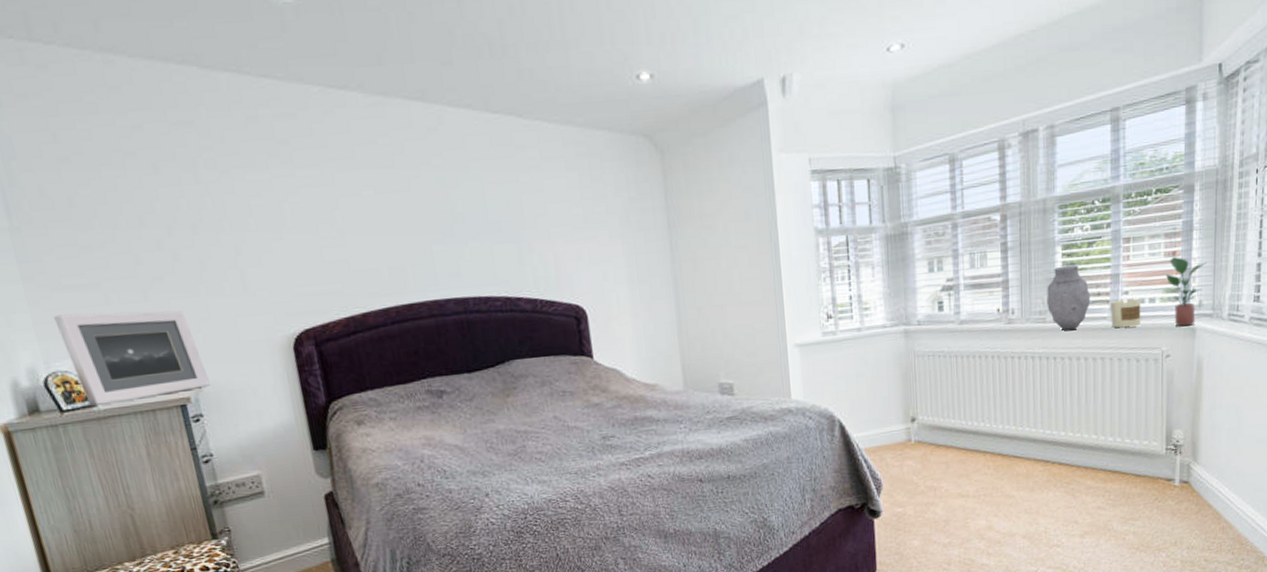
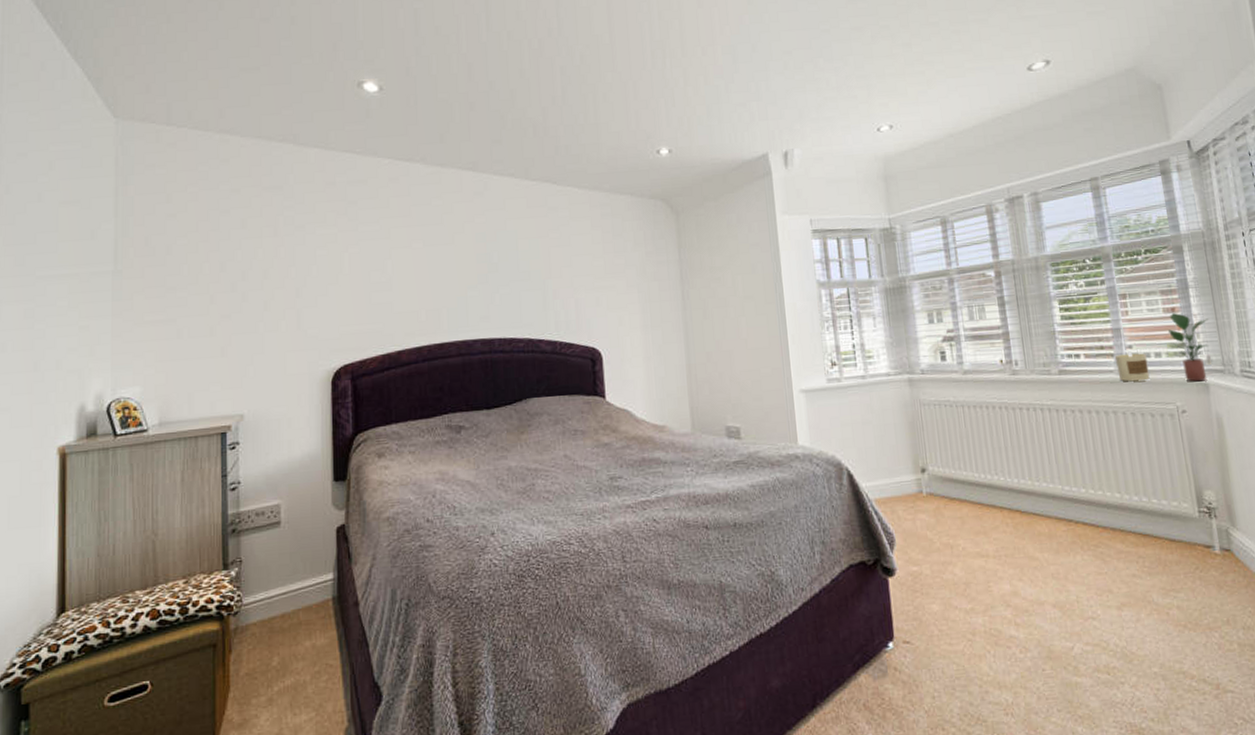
picture frame: present [53,310,210,407] -> none [130,345,251,432]
vase: present [1047,264,1090,330] -> none [1048,319,1095,383]

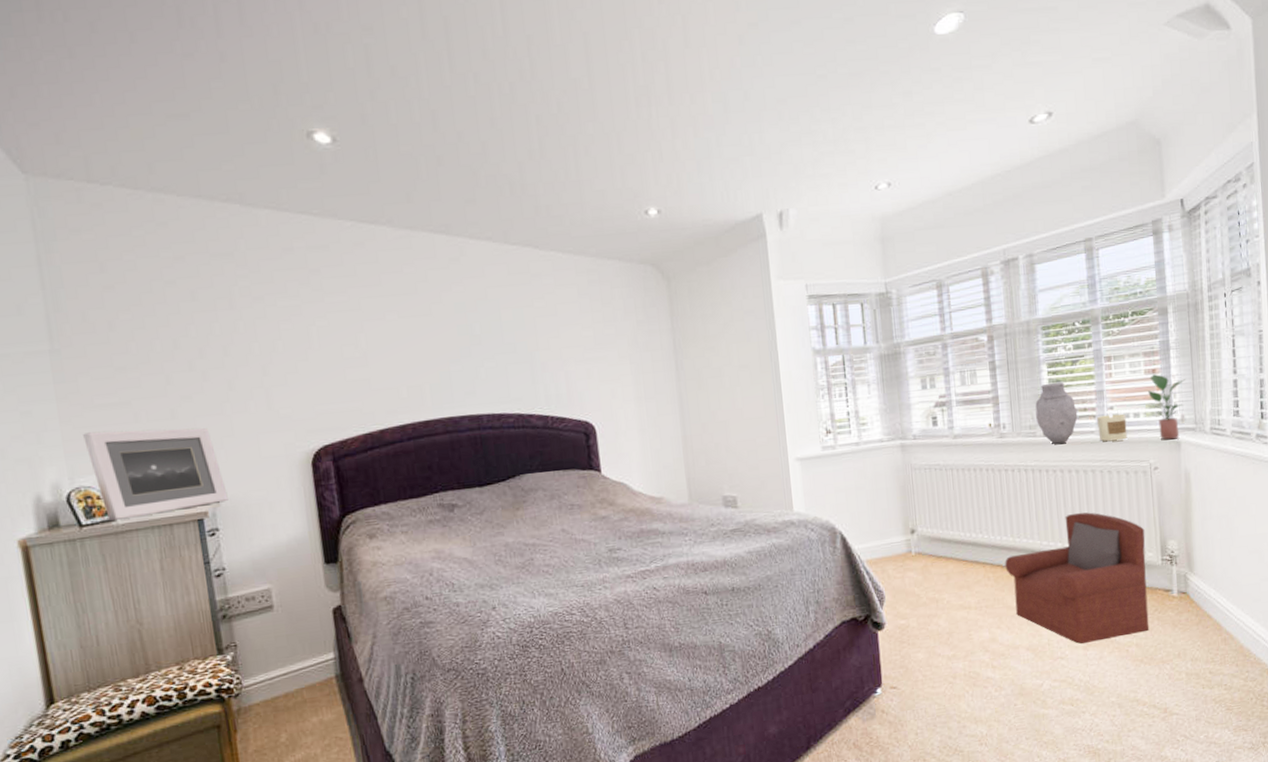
picture frame: none [130,345,251,432] -> present [83,427,228,522]
armchair: none [1024,456,1191,603] -> present [1005,512,1150,644]
vase: none [1048,319,1095,383] -> present [1035,382,1078,444]

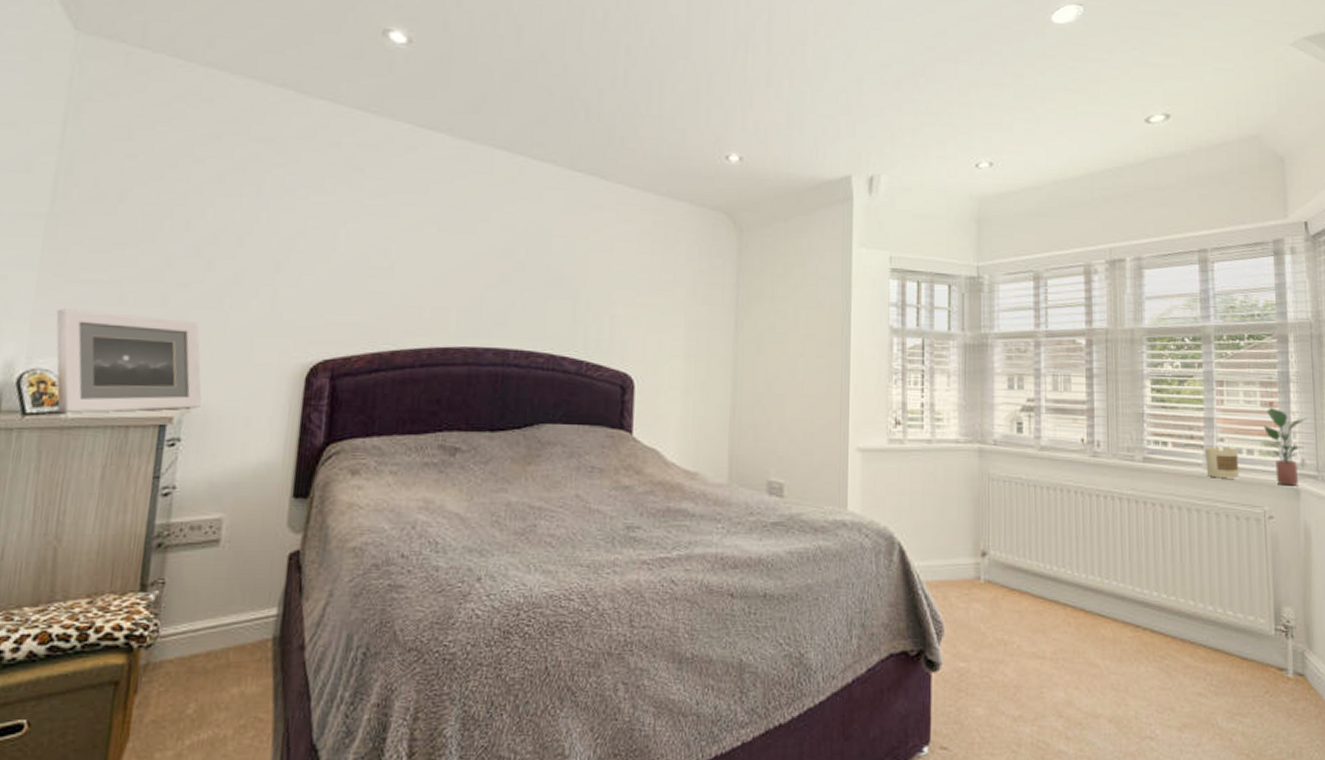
armchair: present [1005,512,1150,644] -> none [1089,558,1259,722]
vase: present [1035,382,1078,444] -> none [1135,401,1183,473]

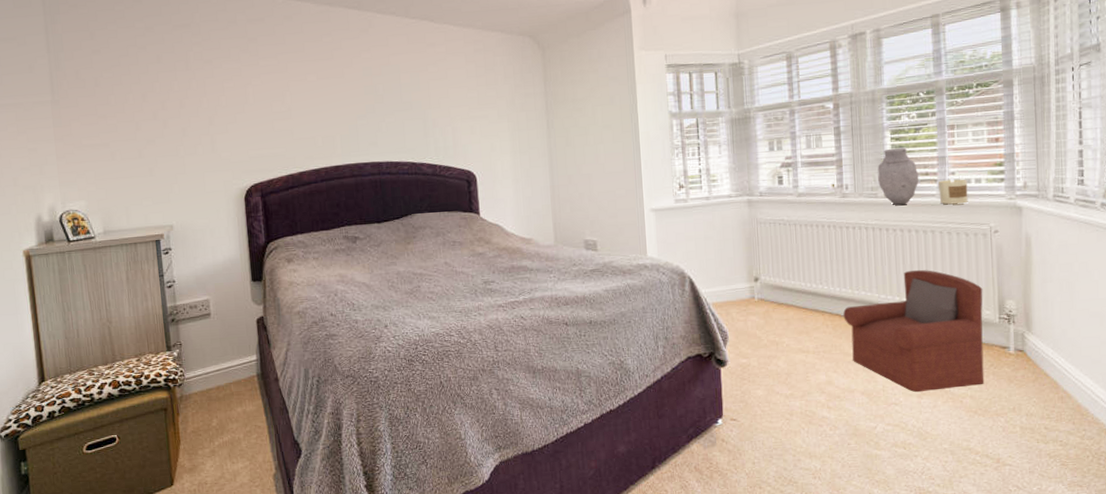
picture frame: present [56,309,202,414] -> none [73,166,179,239]
armchair: none [1089,558,1259,722] -> present [843,269,985,392]
vase: none [1135,401,1183,473] -> present [878,147,919,205]
potted plant: present [1264,408,1307,486] -> none [991,143,1029,205]

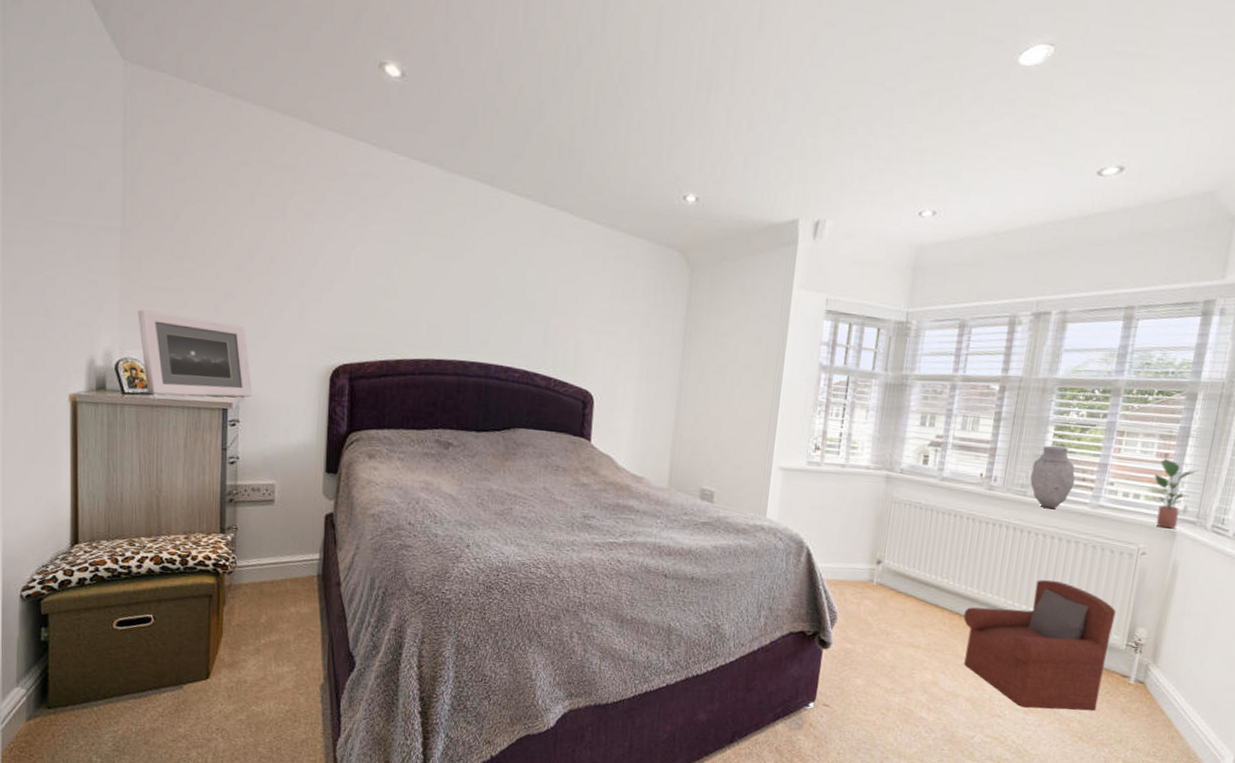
picture frame: none [73,166,179,239] -> present [137,310,252,398]
candle: present [937,176,968,205] -> none [1091,486,1125,519]
potted plant: none [991,143,1029,205] -> present [1154,459,1198,529]

